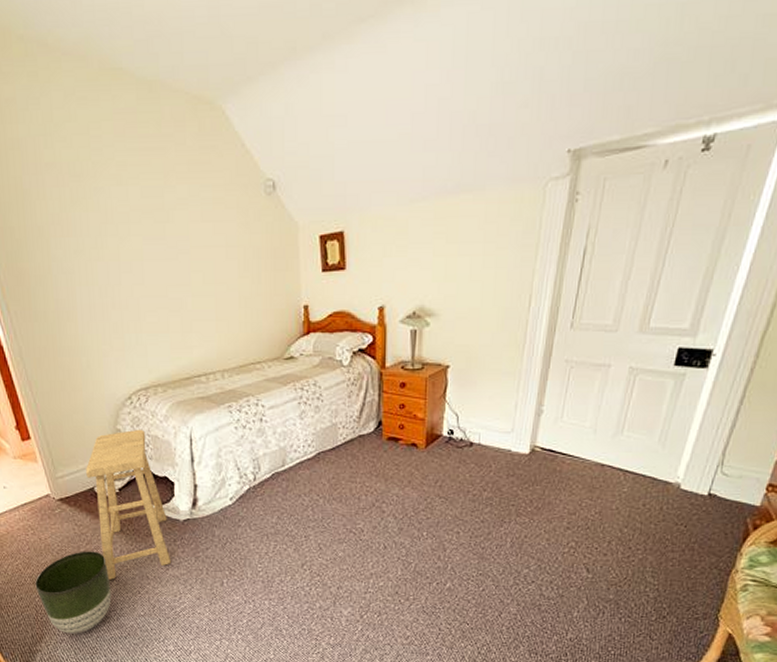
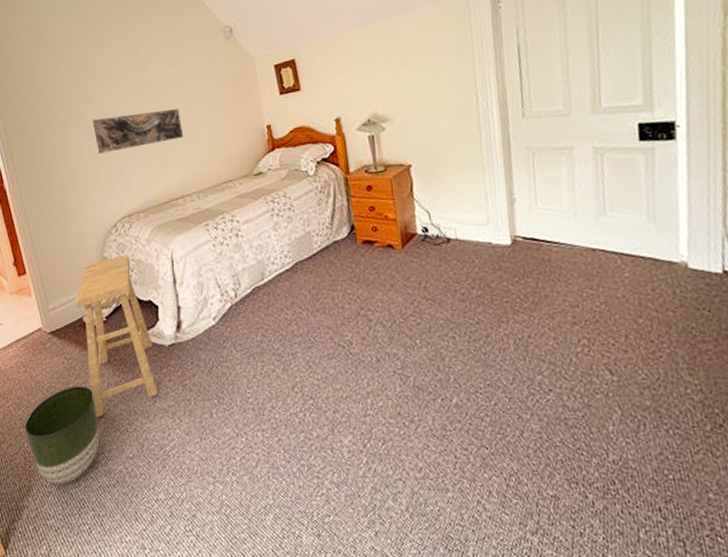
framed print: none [101,273,211,318] -> present [89,108,184,155]

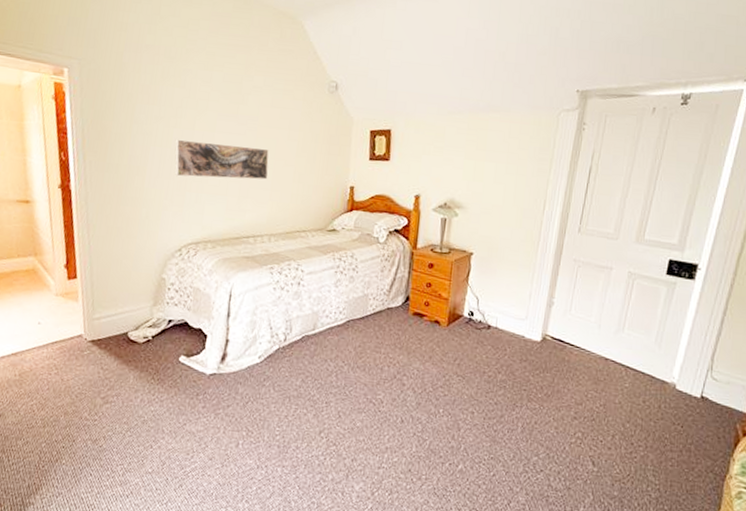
planter: present [25,386,100,484] -> none [45,396,125,488]
stool: present [75,254,158,417] -> none [121,280,194,431]

